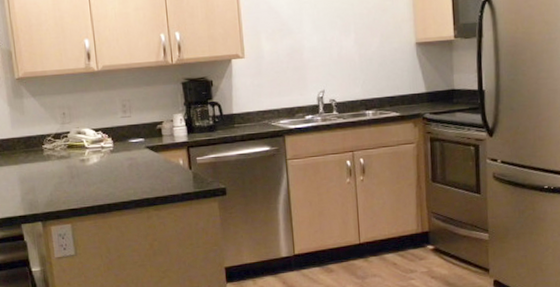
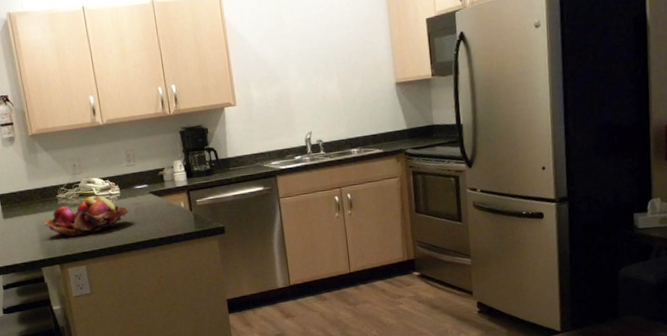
fruit basket: none [27,147,123,192] -> present [44,195,129,237]

